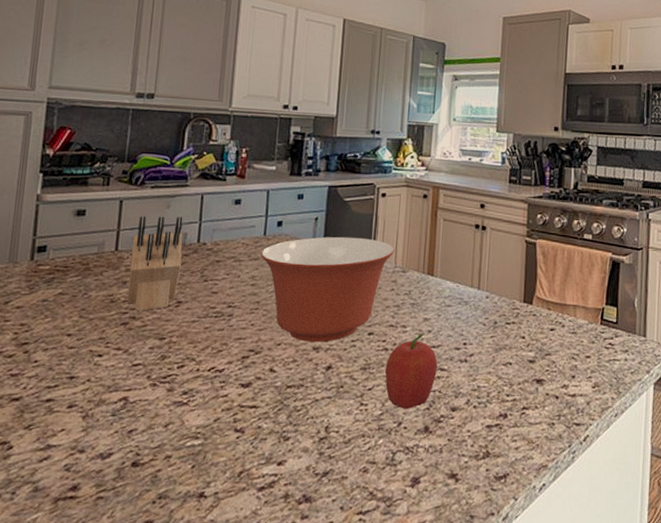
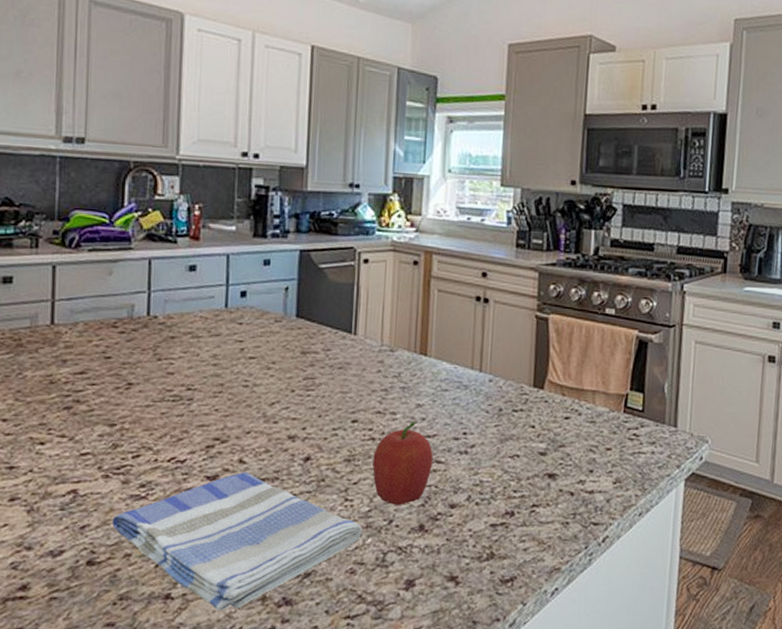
knife block: present [127,216,183,311] -> none [69,284,130,394]
dish towel: none [156,380,375,509] -> present [112,472,362,611]
mixing bowl: present [260,236,395,343] -> none [221,309,380,431]

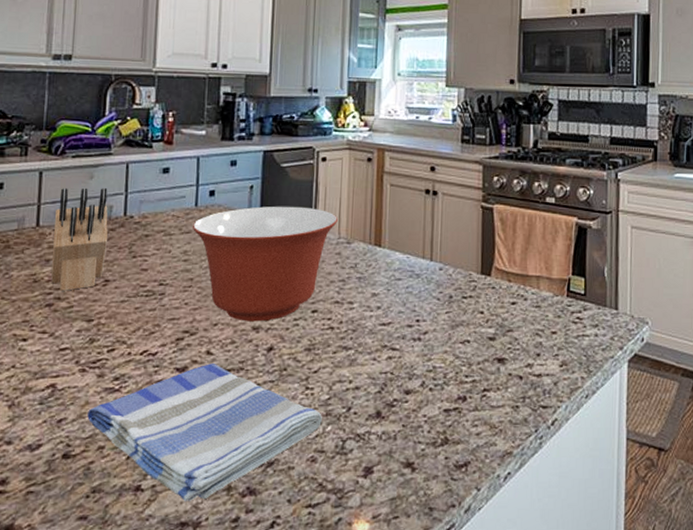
knife block: none [69,284,130,394] -> present [51,187,108,291]
mixing bowl: none [221,309,380,431] -> present [192,206,338,322]
fruit: present [372,422,433,505] -> none [331,310,389,393]

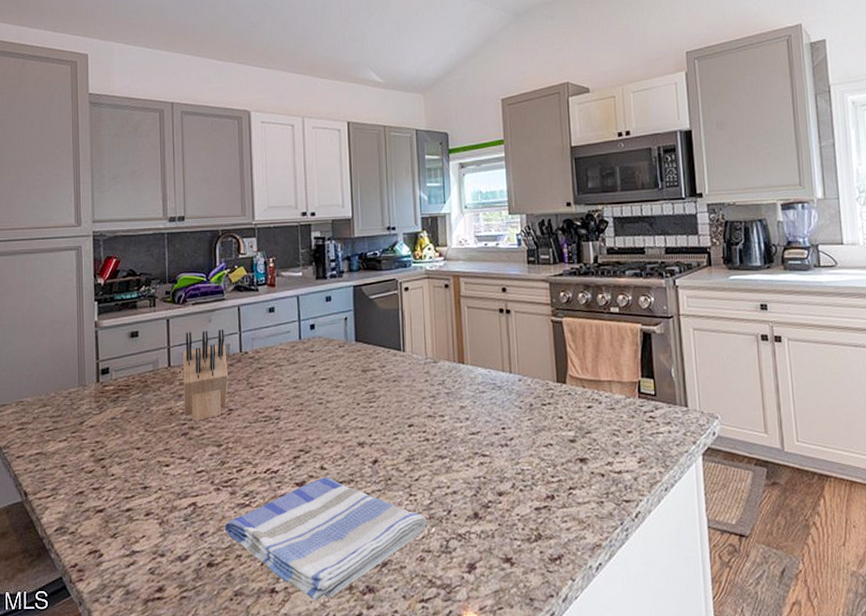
mixing bowl: present [192,206,338,322] -> none [298,333,423,438]

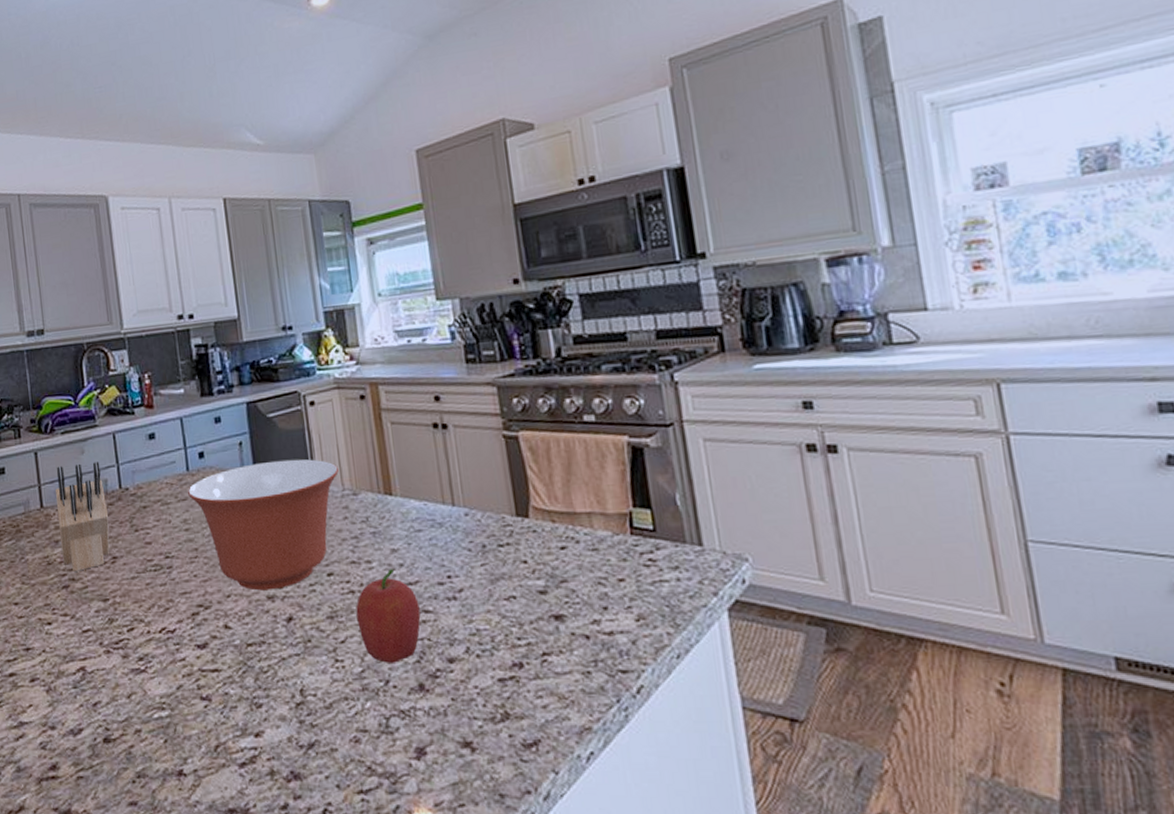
dish towel: present [225,477,426,601] -> none [119,638,359,788]
mixing bowl: none [298,333,423,438] -> present [187,459,339,591]
fruit: none [429,422,479,497] -> present [356,569,421,663]

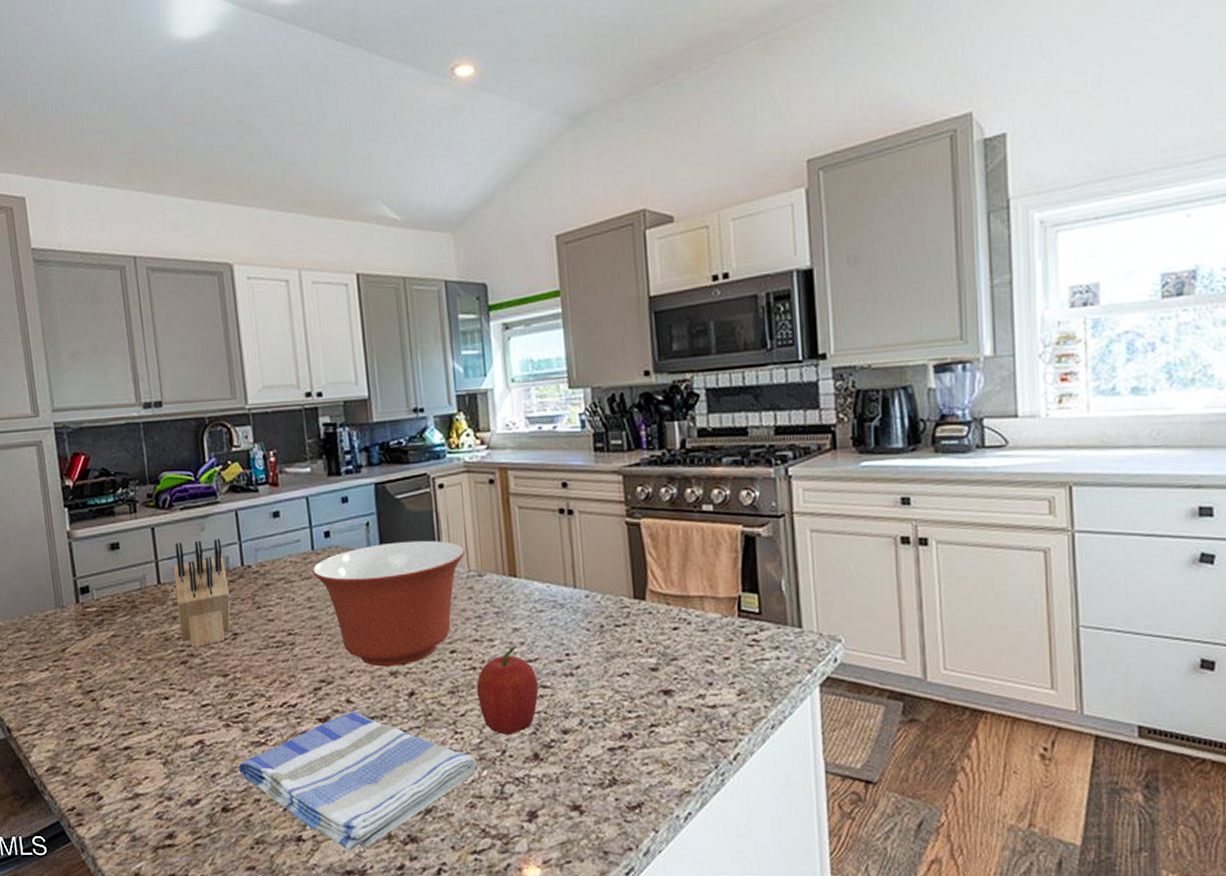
dish towel: none [119,638,359,788] -> present [239,712,476,851]

